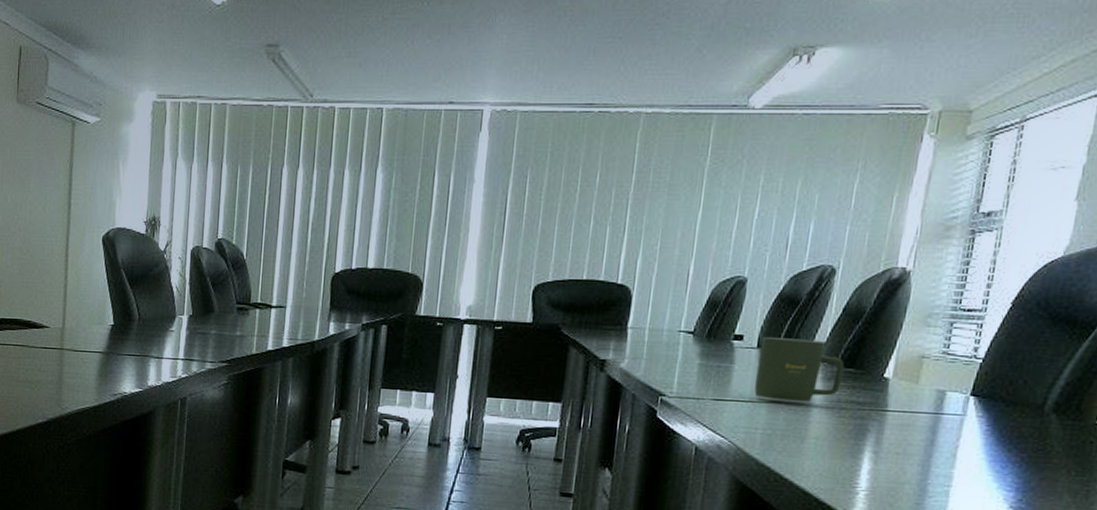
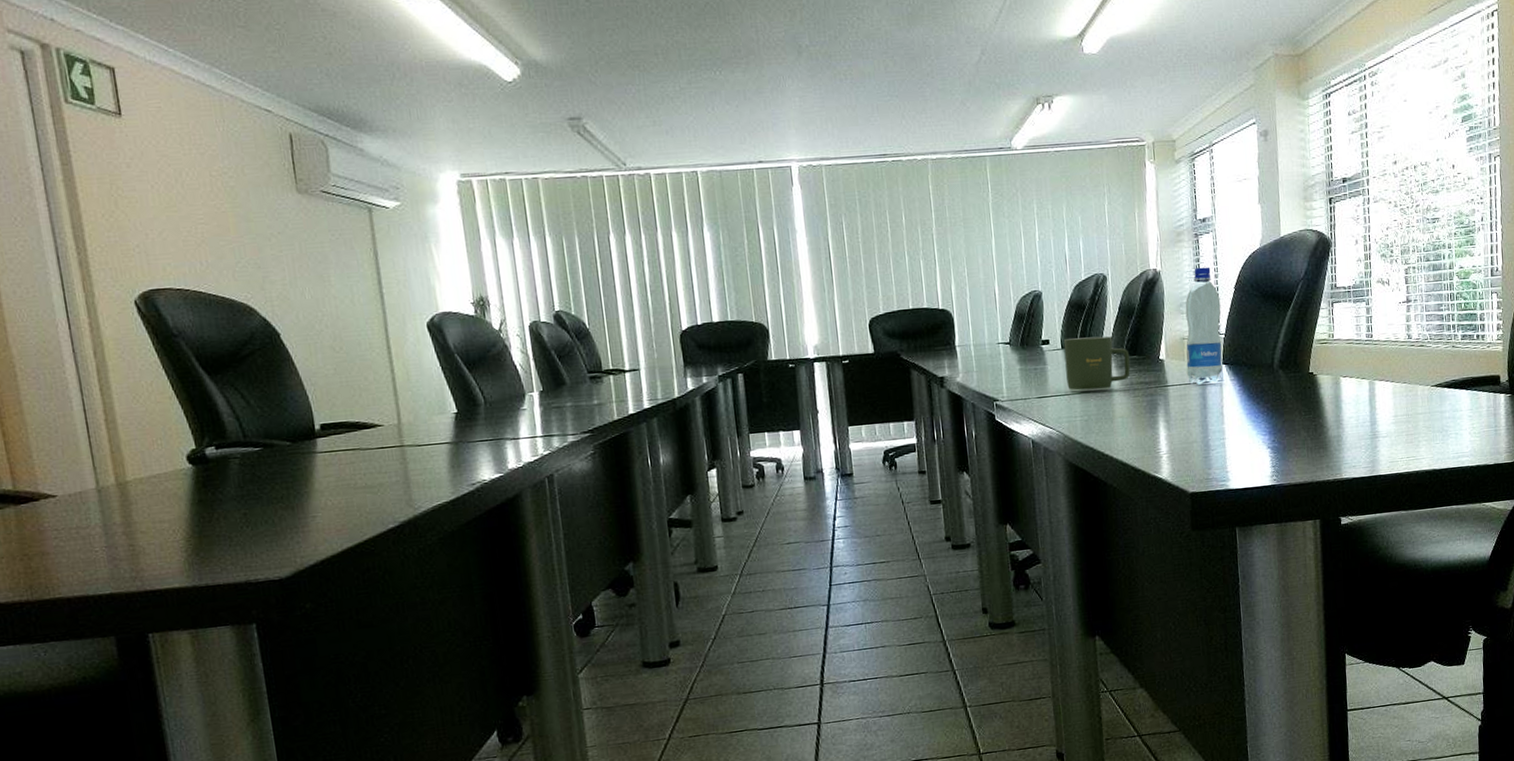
bottle: none [916,272,988,418] -> present [1185,267,1222,385]

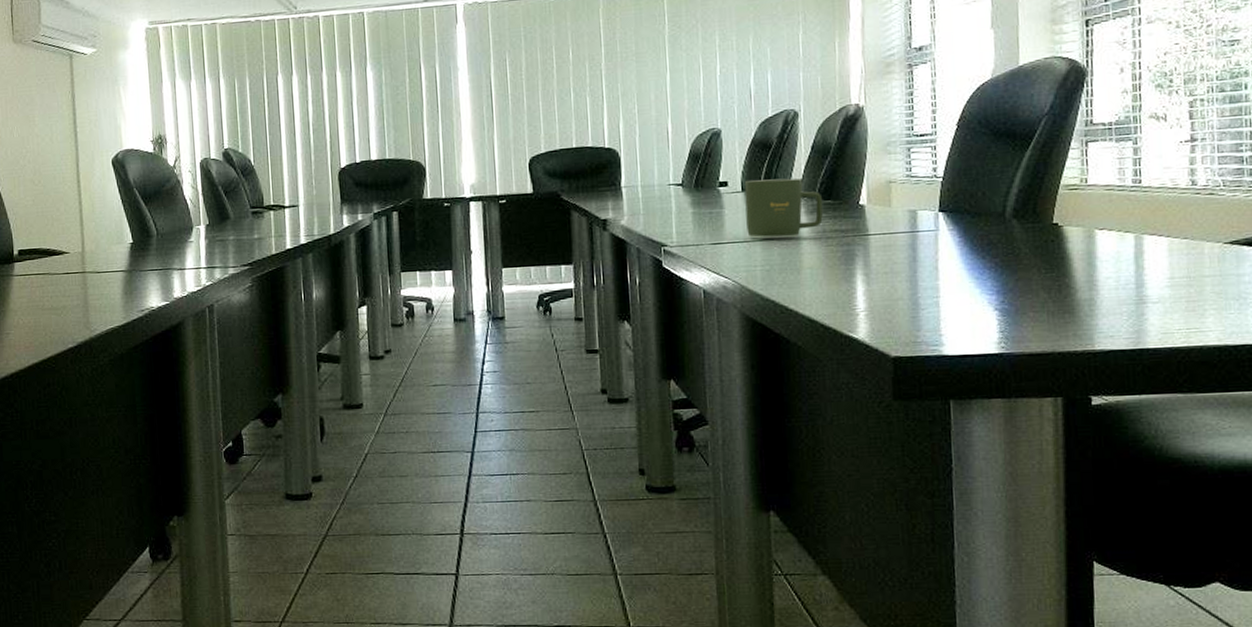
bottle: present [1185,267,1222,385] -> none [892,101,939,235]

